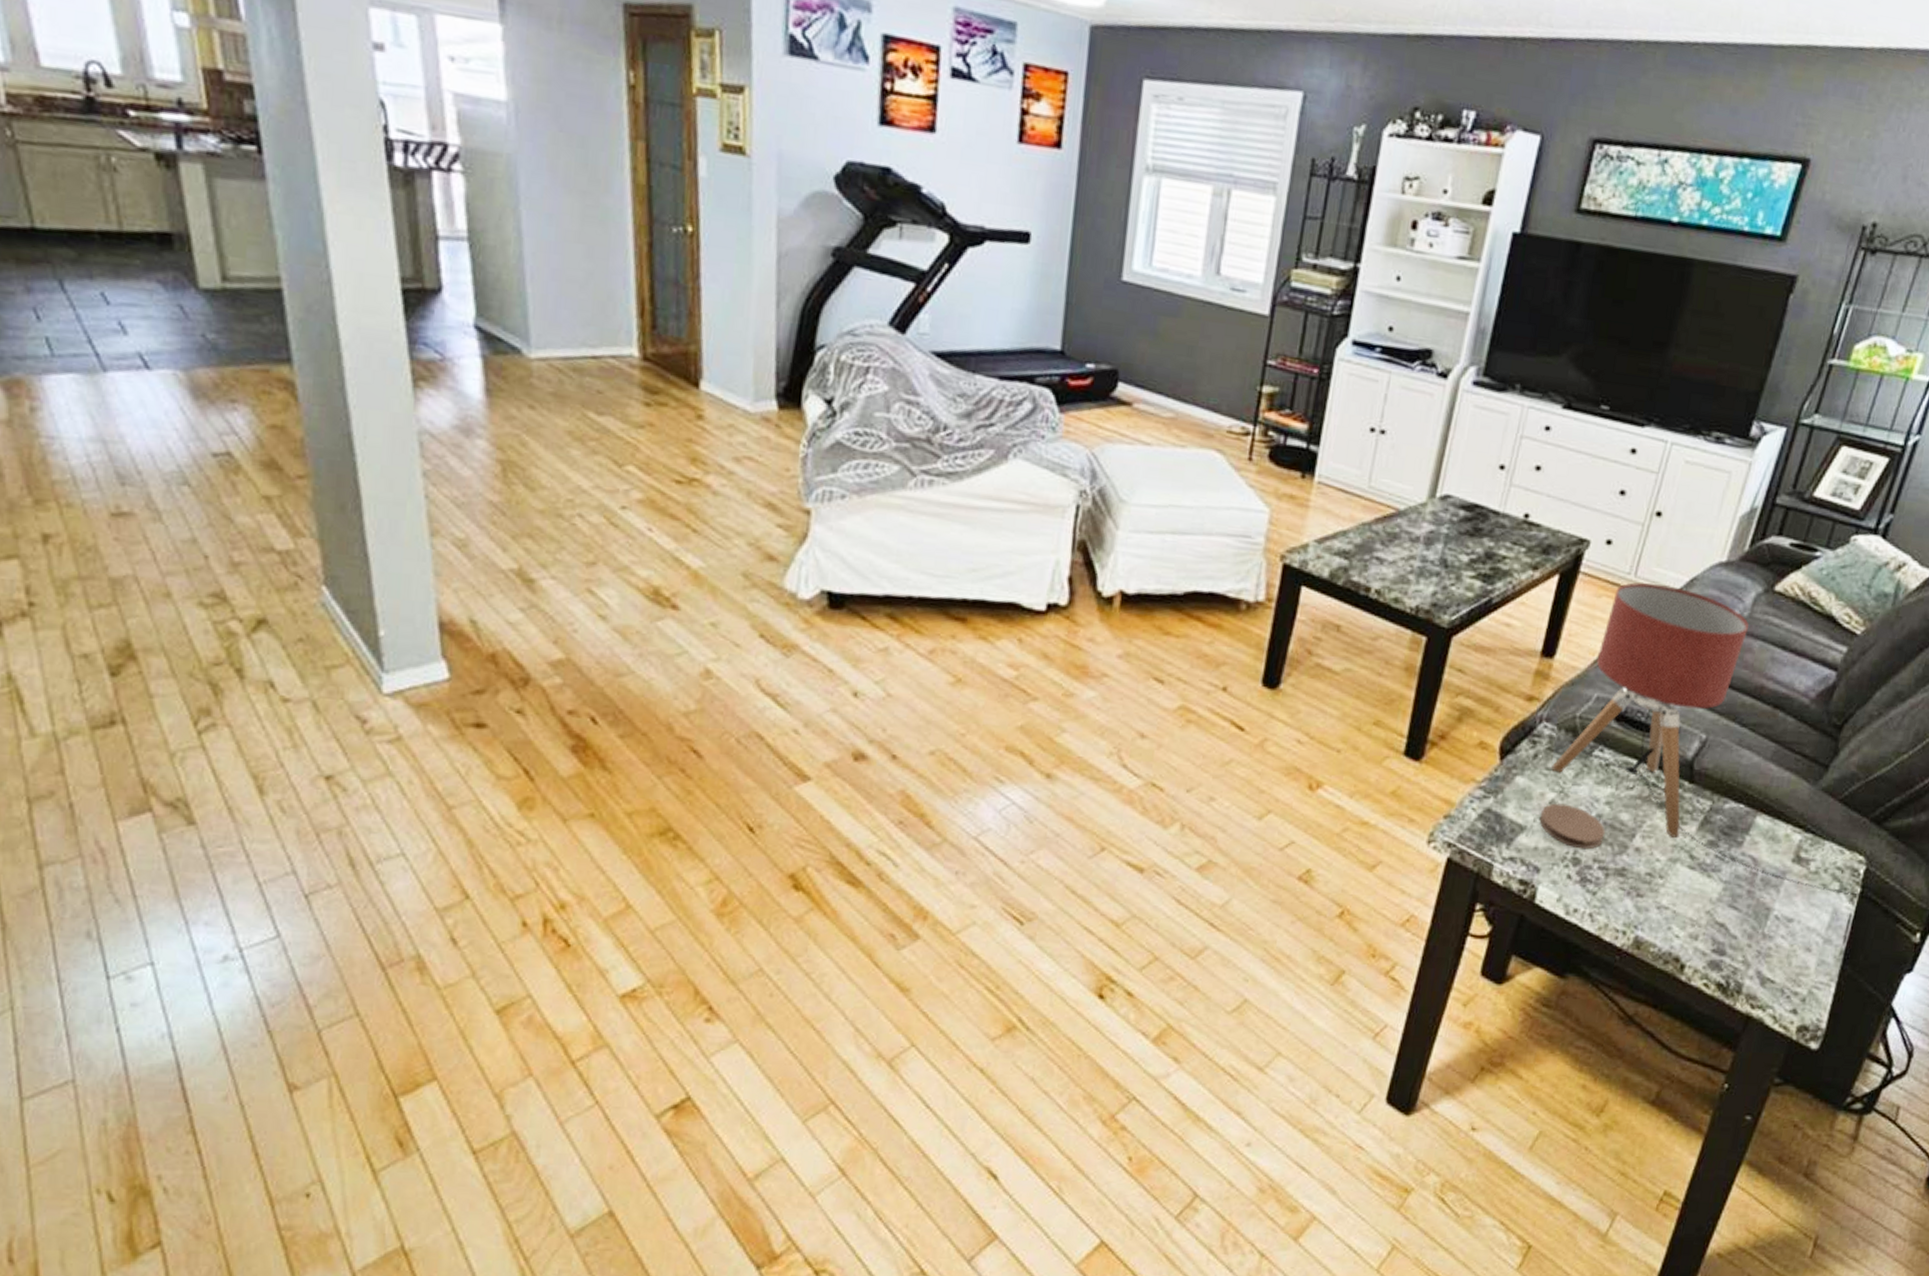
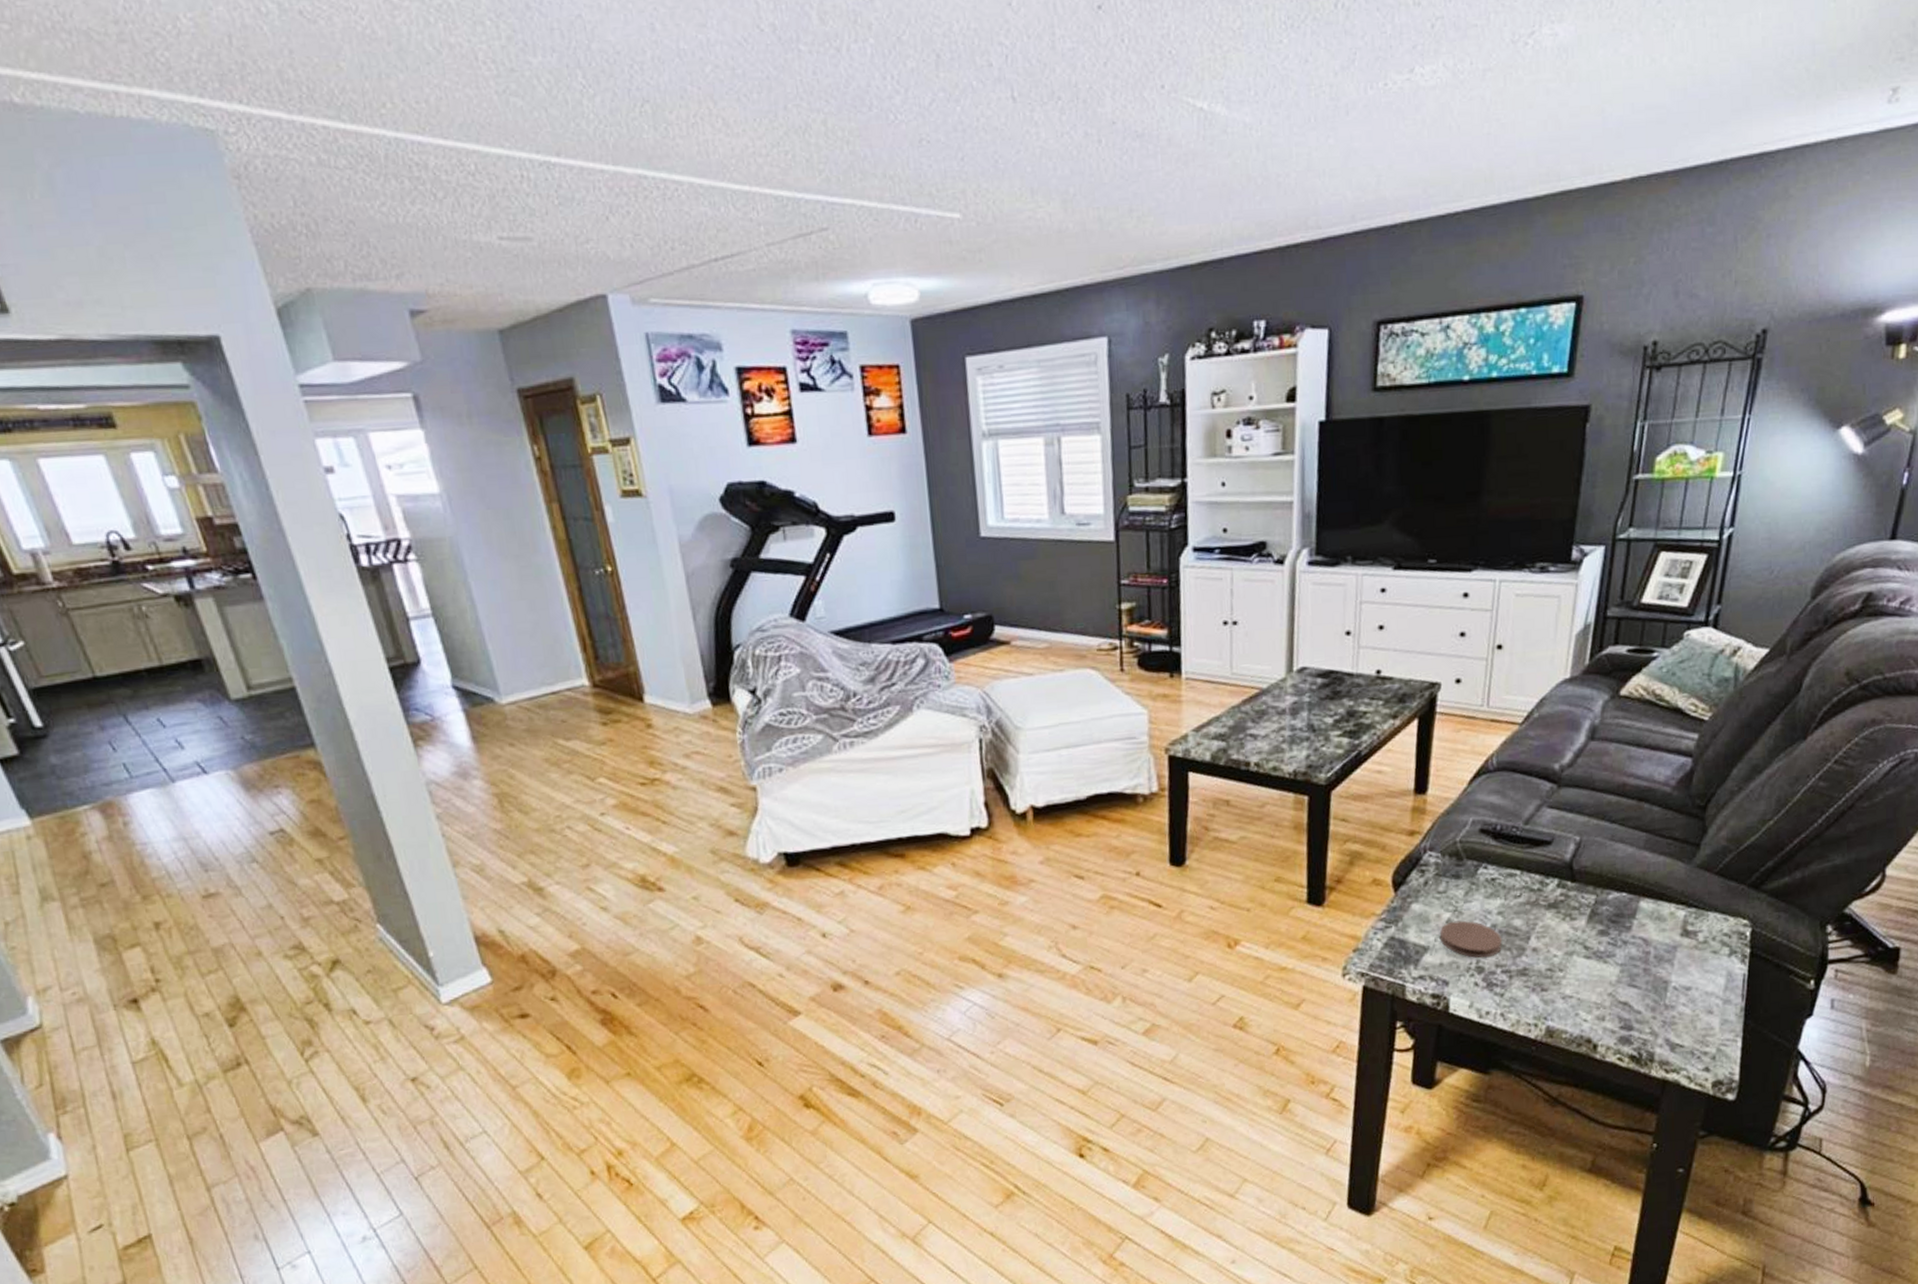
table lamp: present [1551,582,1872,897] -> none [1442,709,1762,957]

